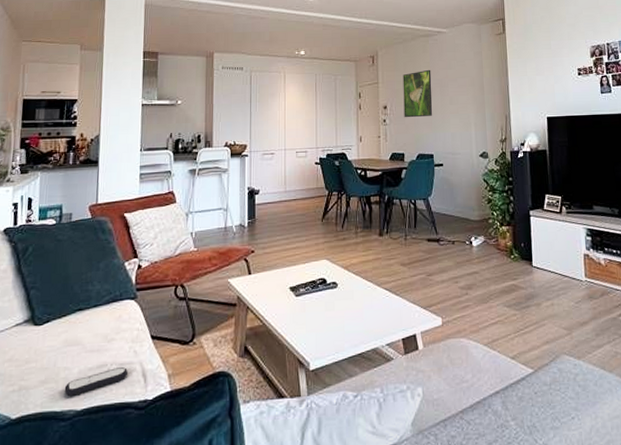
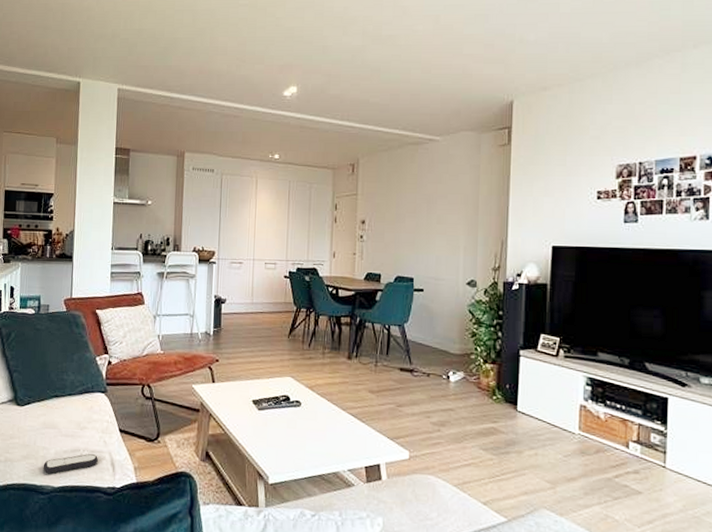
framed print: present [402,69,433,118] -> none [383,182,418,236]

